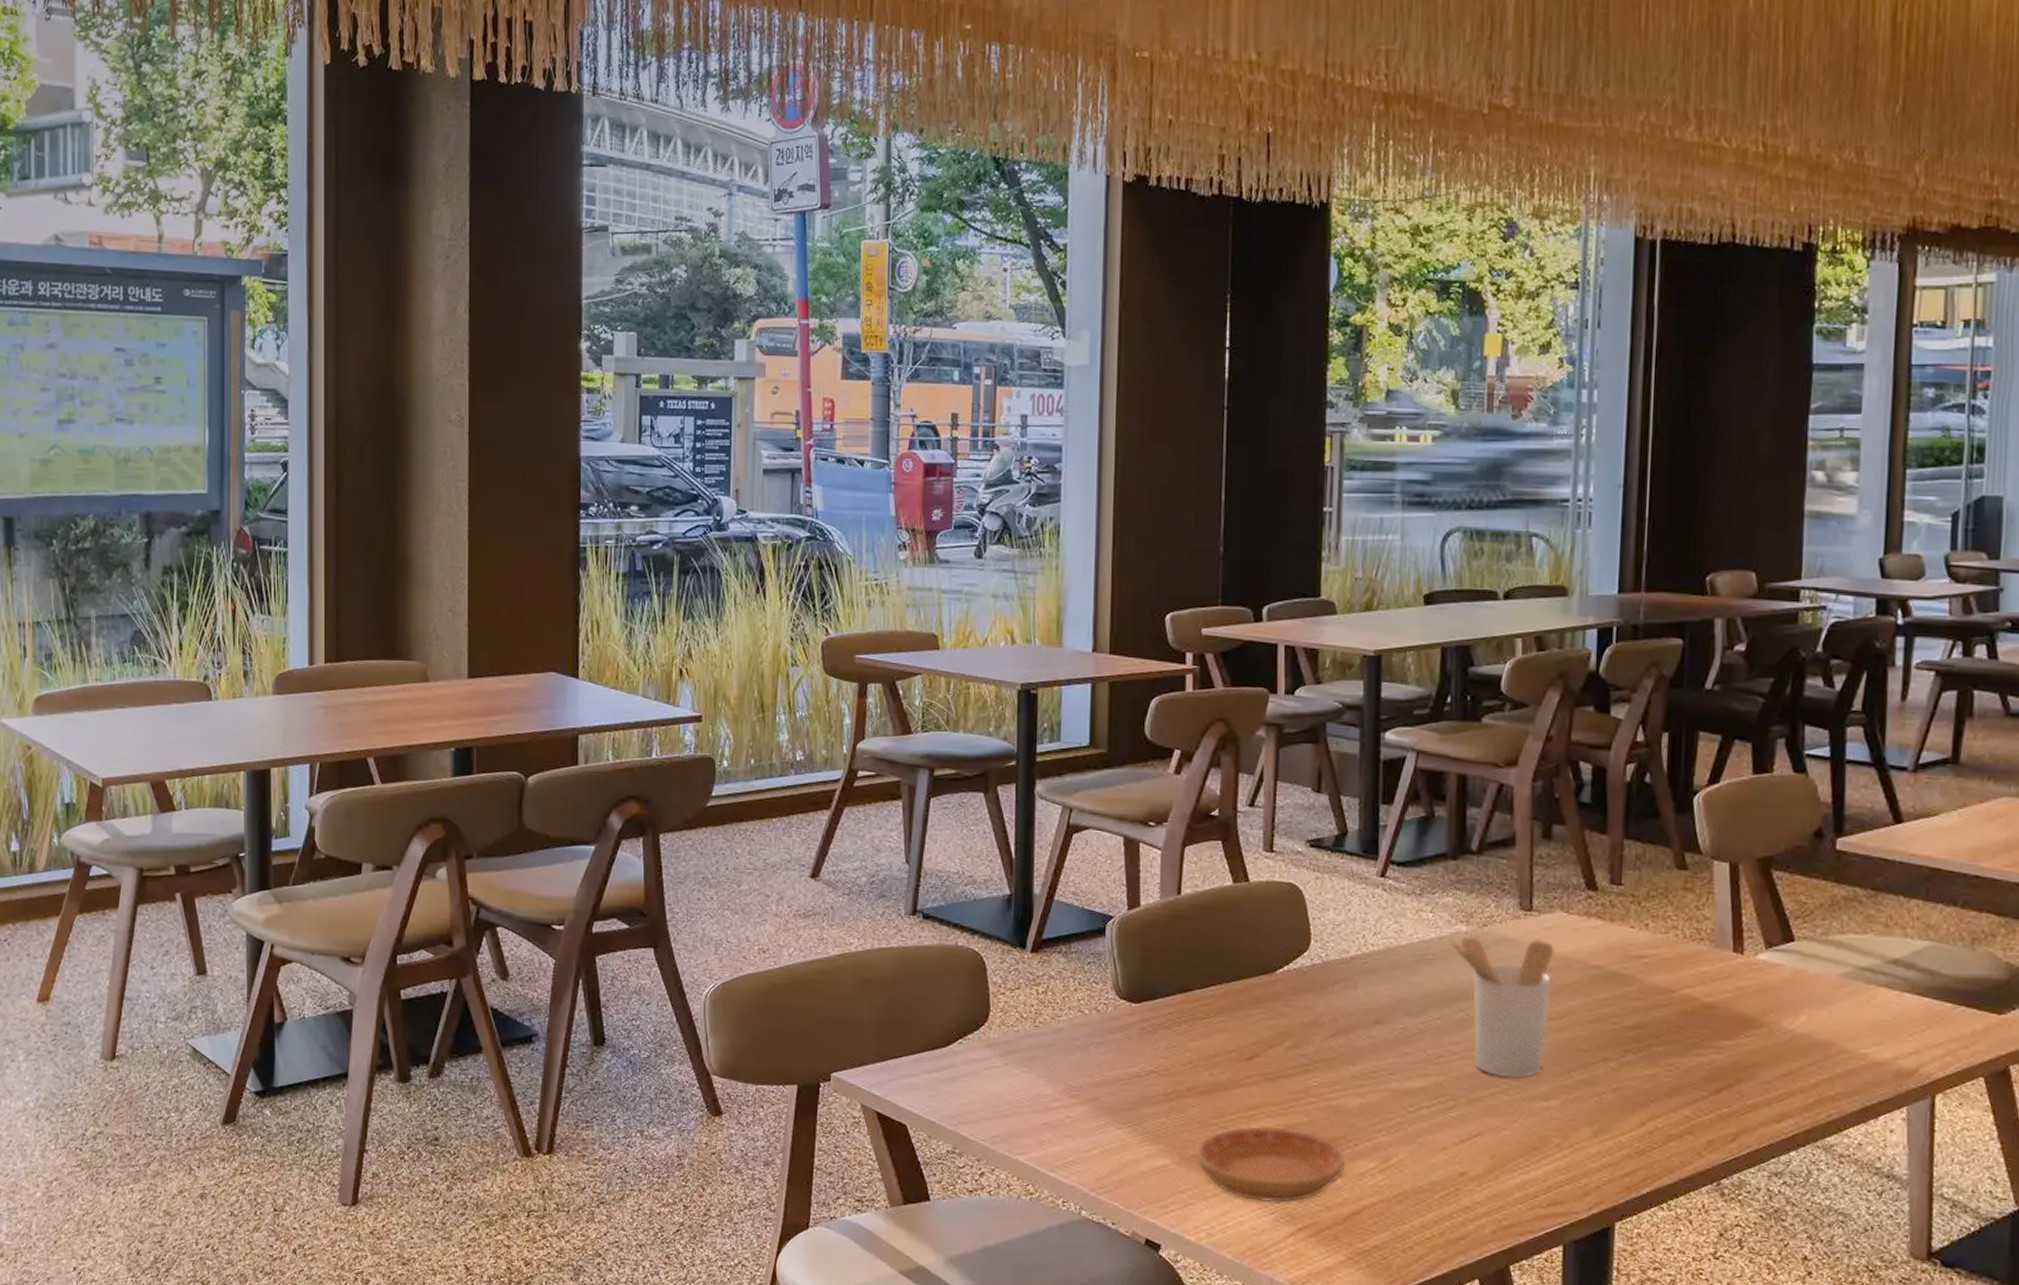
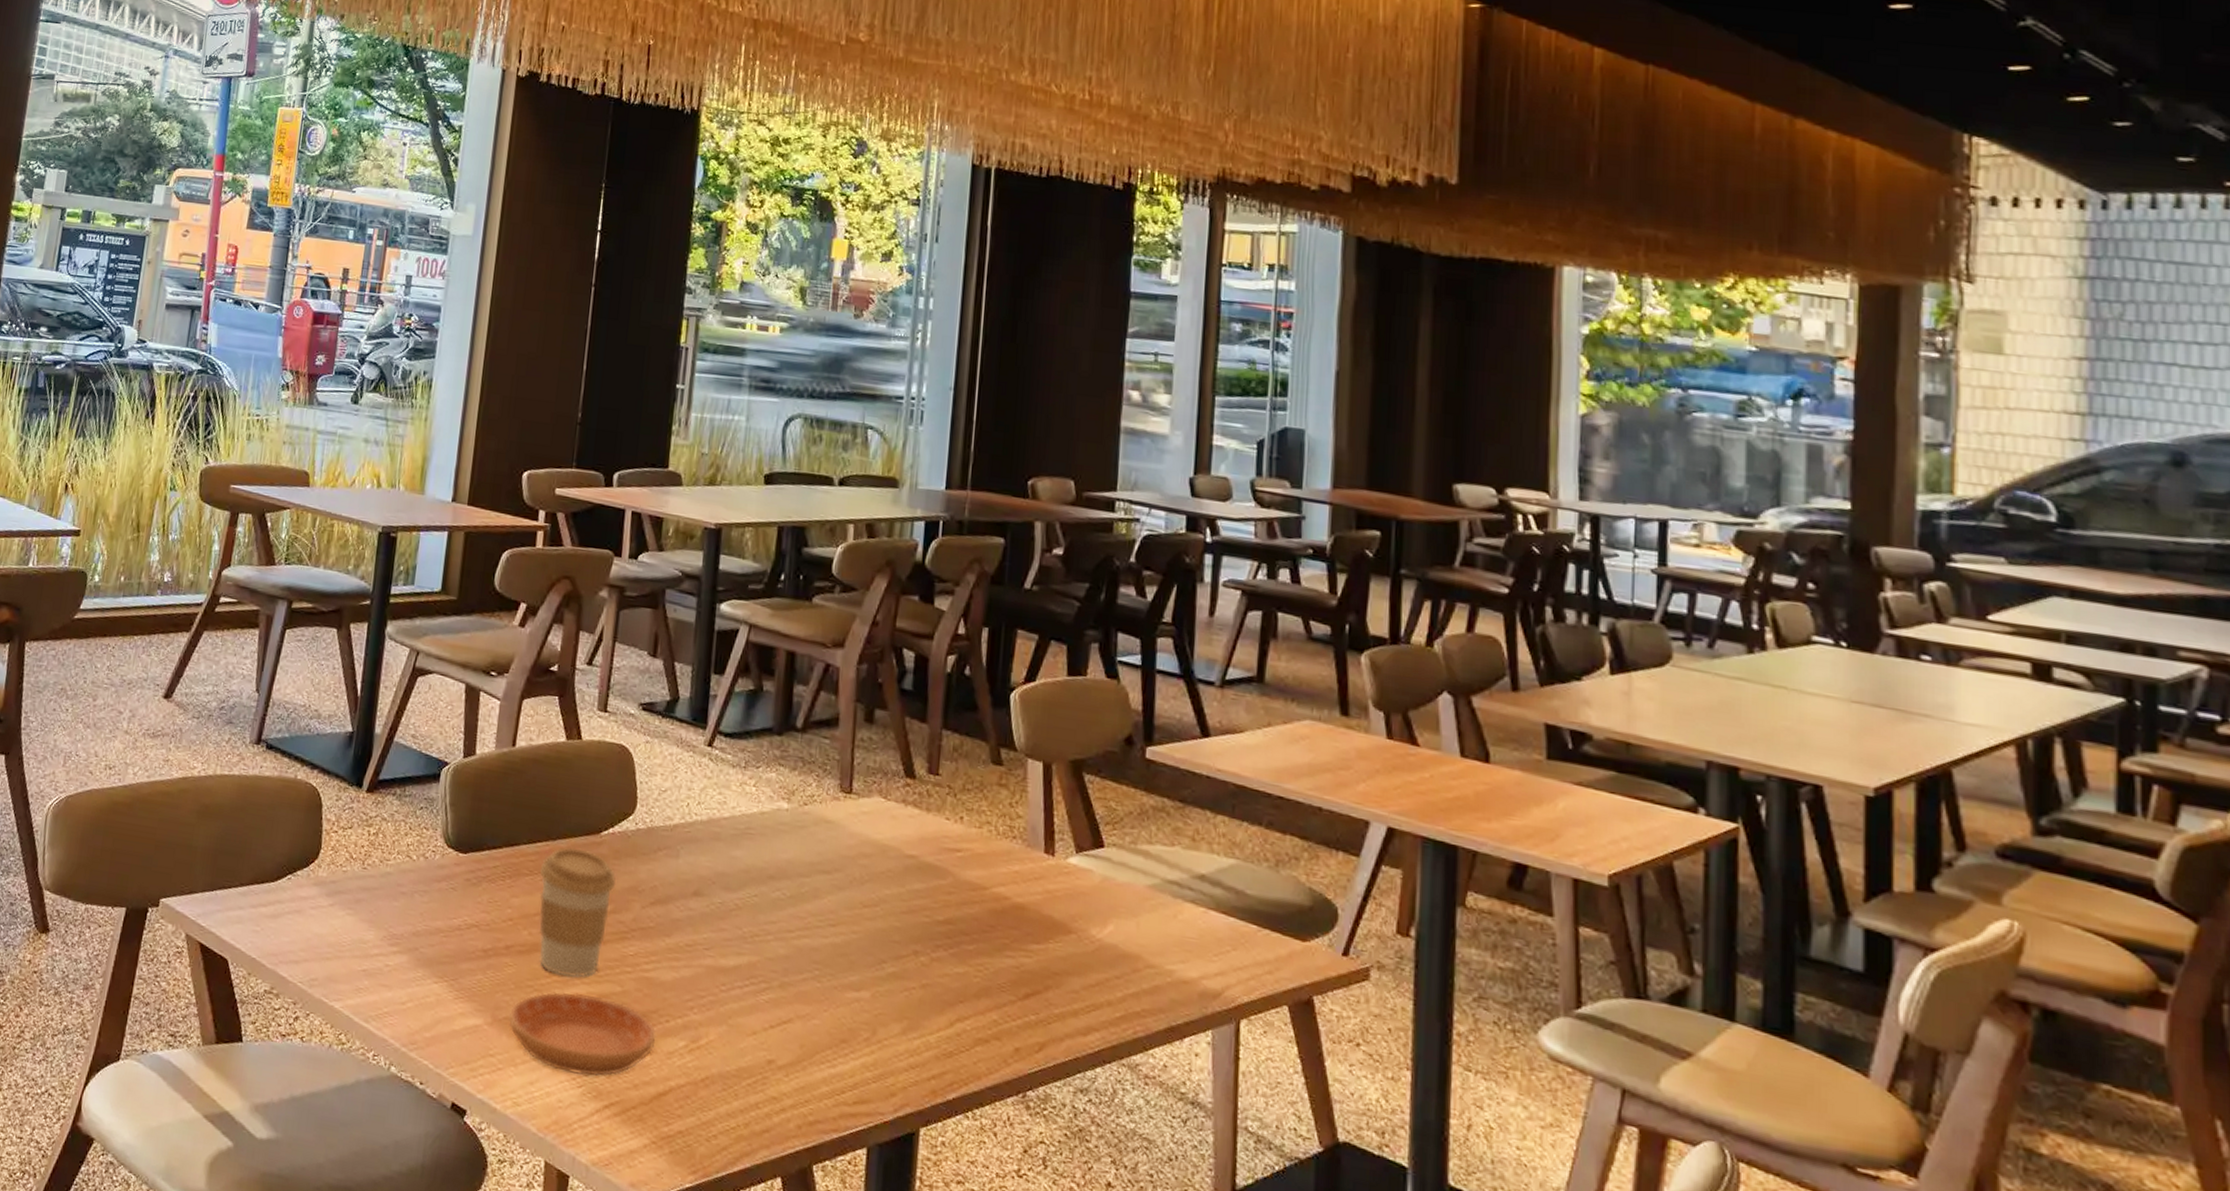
coffee cup: none [1217,988,1295,1113] -> present [539,846,617,978]
utensil holder: present [1448,936,1554,1077] -> none [769,813,872,965]

